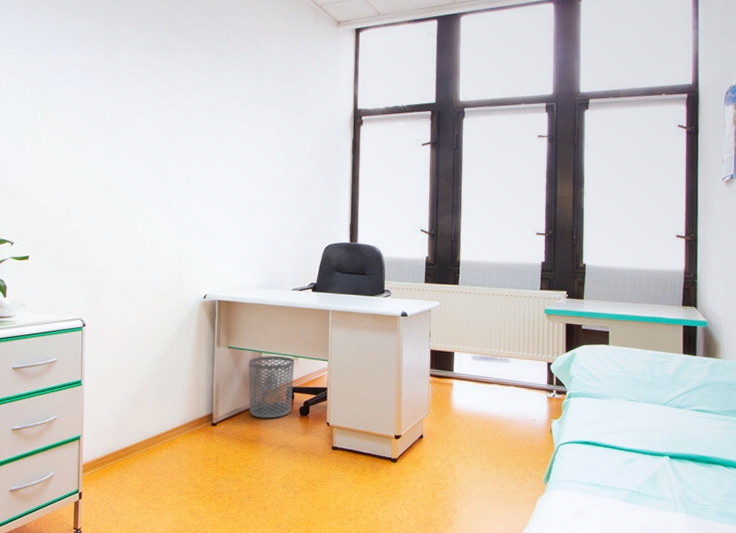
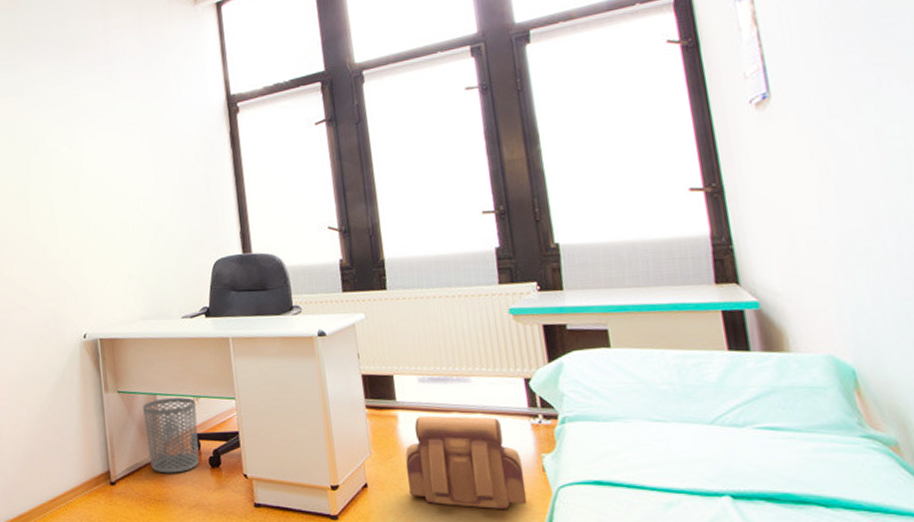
backpack: none [453,385,537,459] -> present [405,415,528,509]

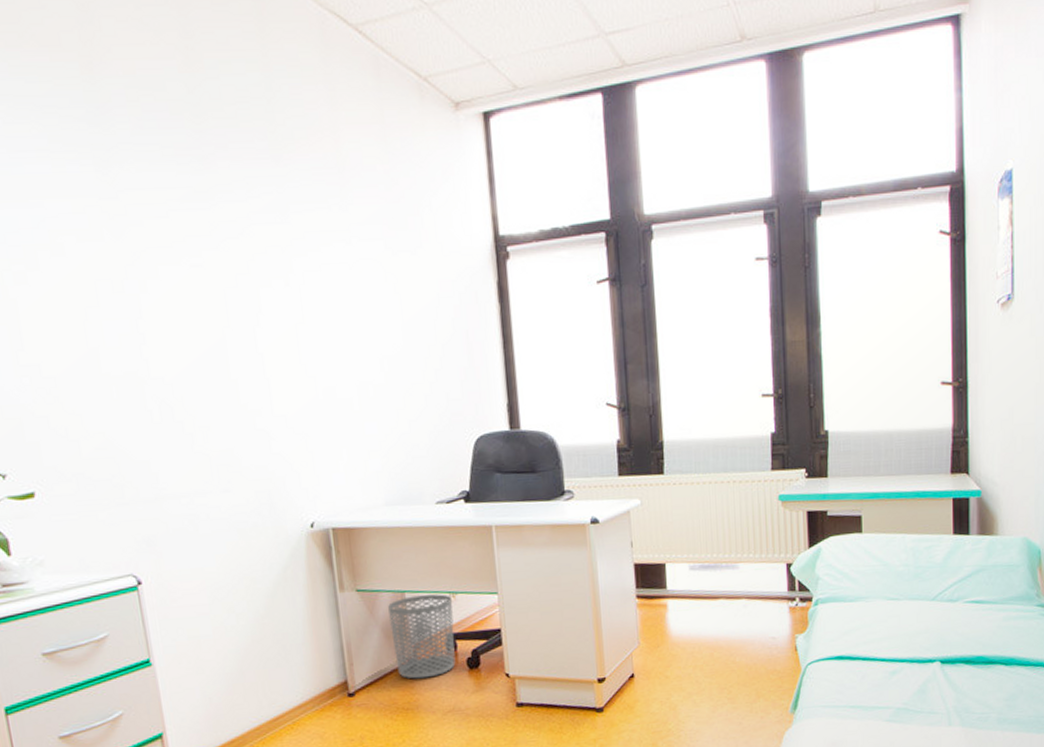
backpack: present [405,415,528,509] -> none [672,602,780,689]

